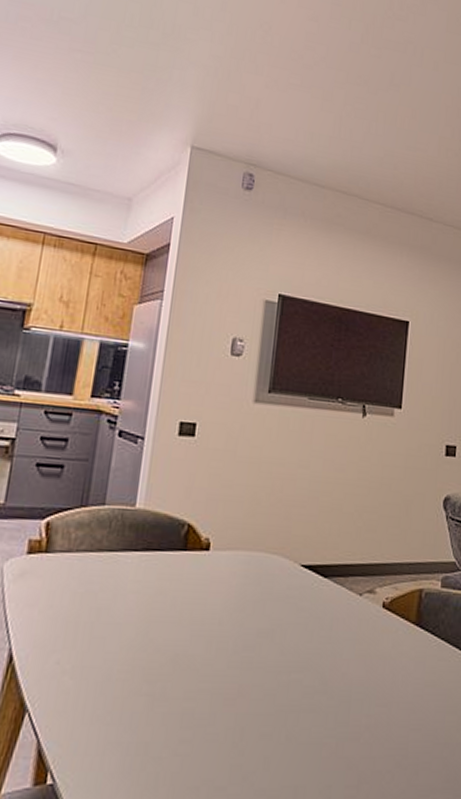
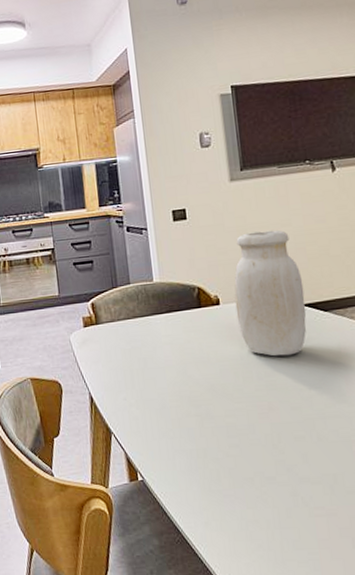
jar: none [225,467,309,627] -> present [234,230,307,357]

